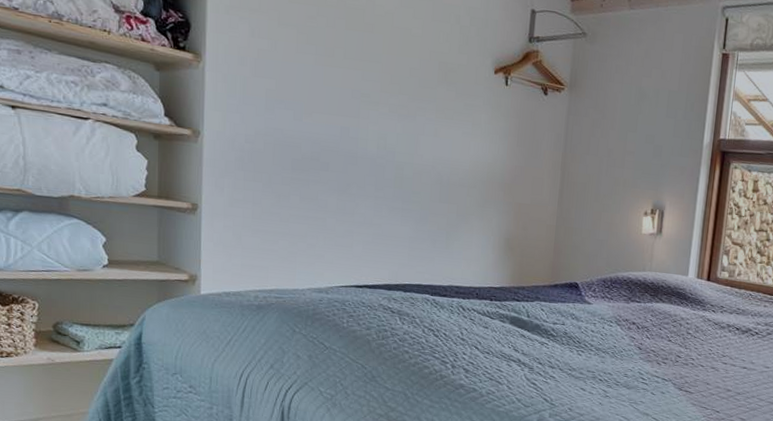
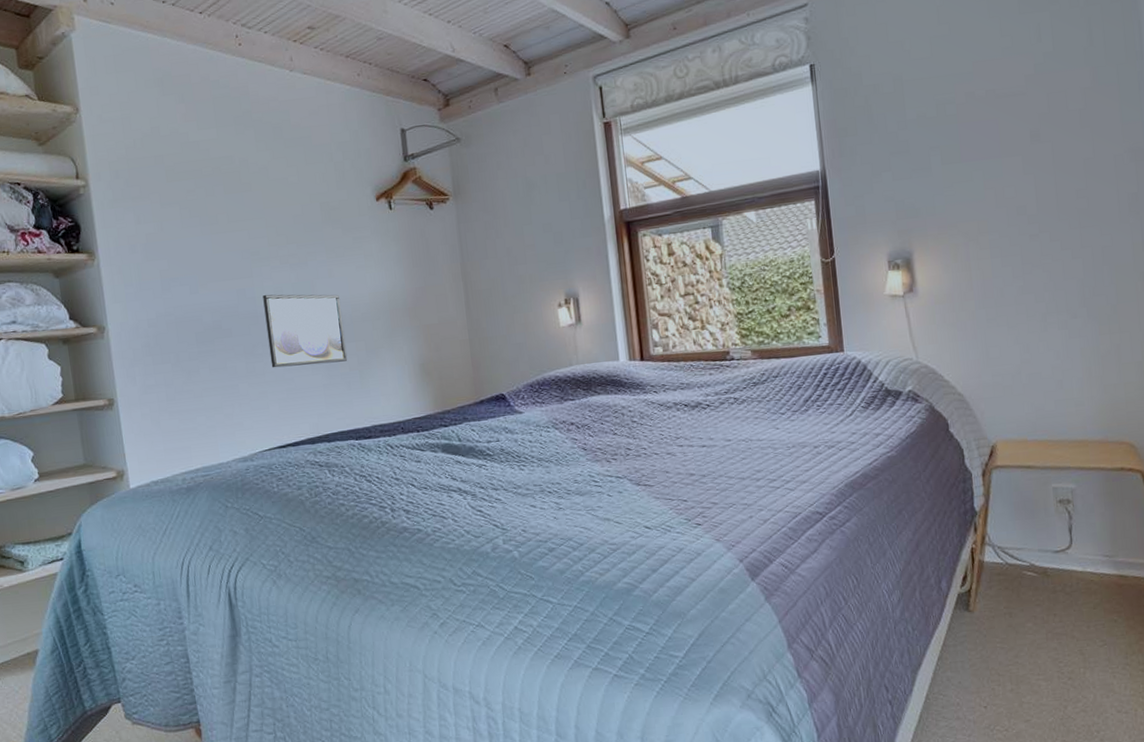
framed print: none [362,137,441,220] -> present [263,294,348,368]

